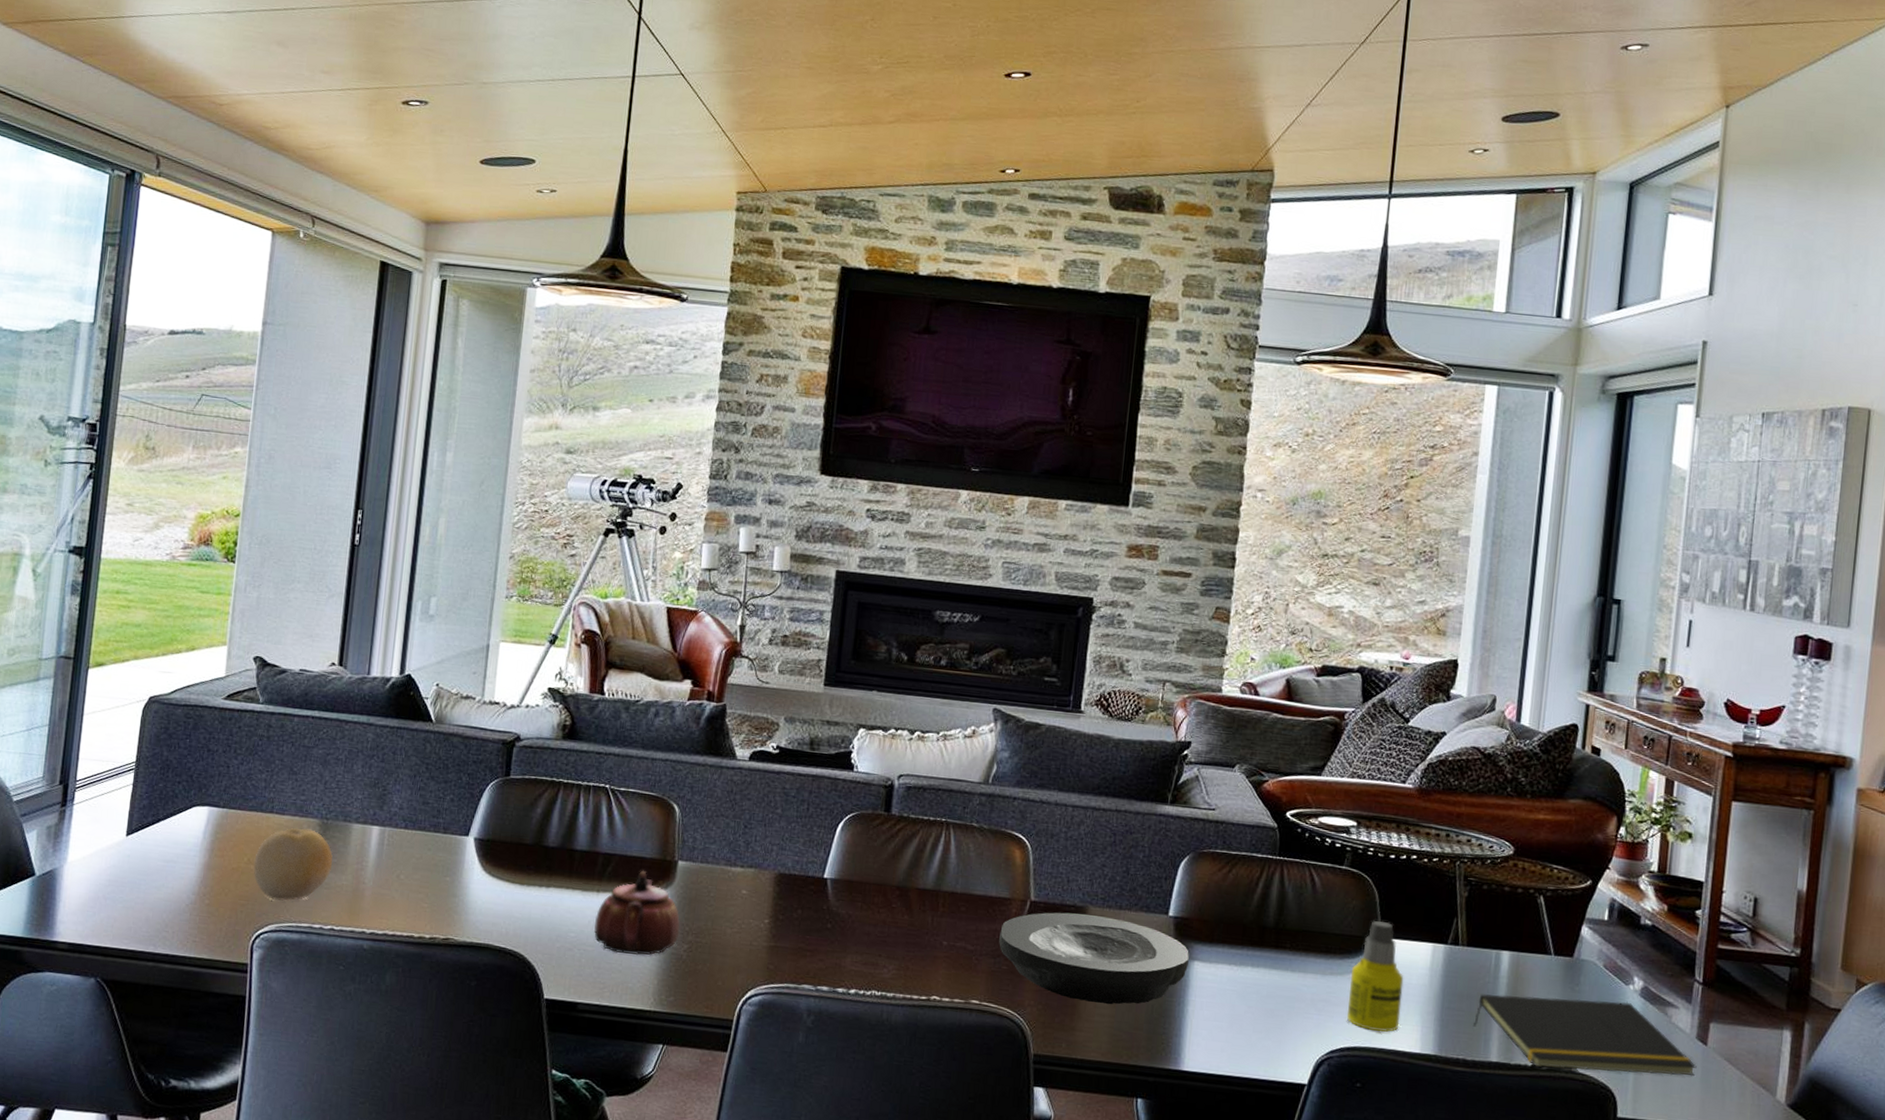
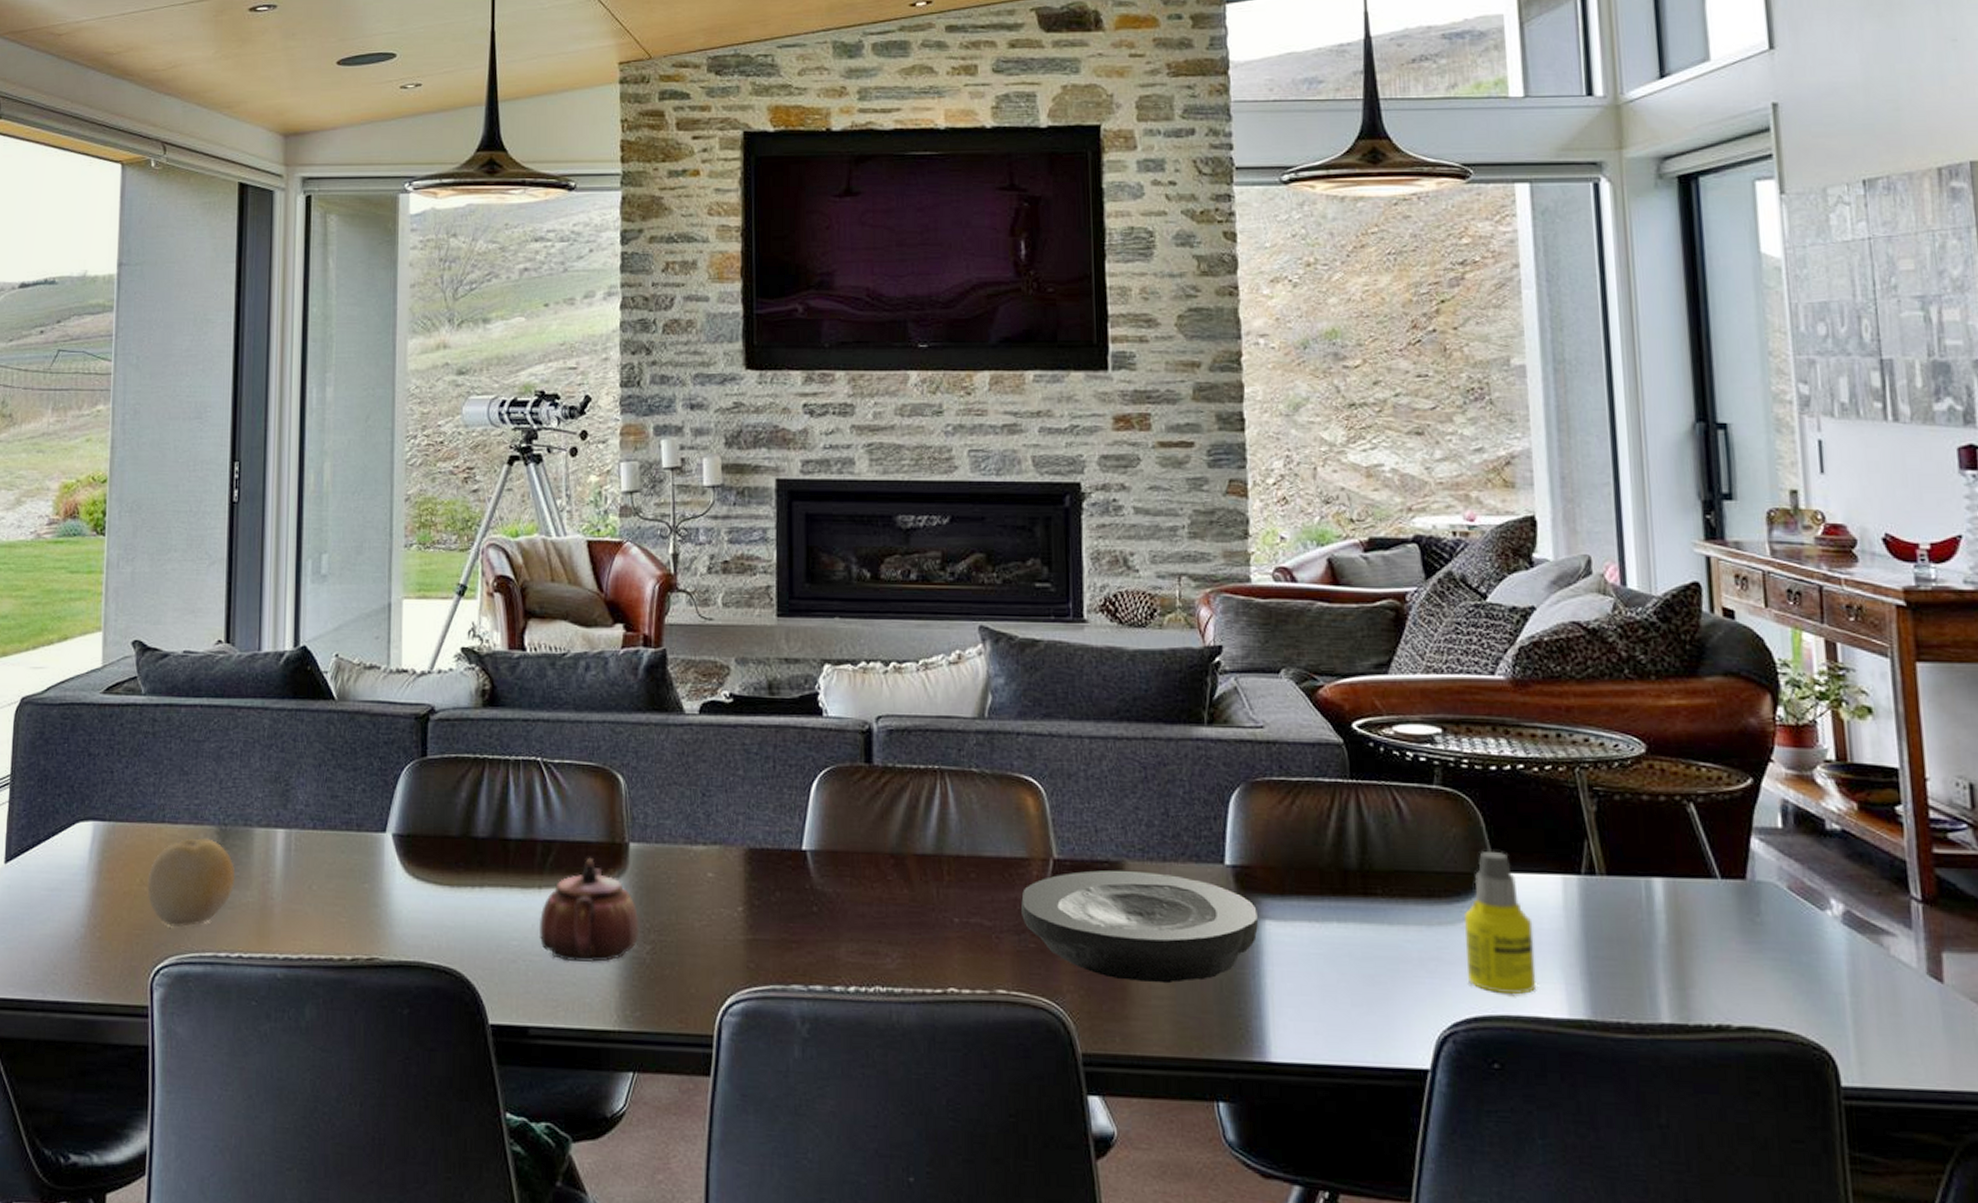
notepad: present [1472,993,1697,1077] -> none [1631,932,1935,1027]

